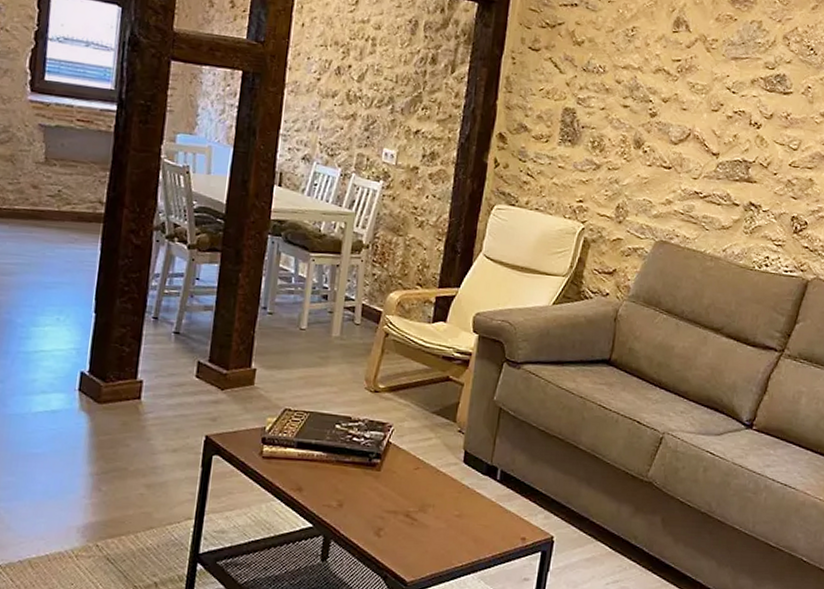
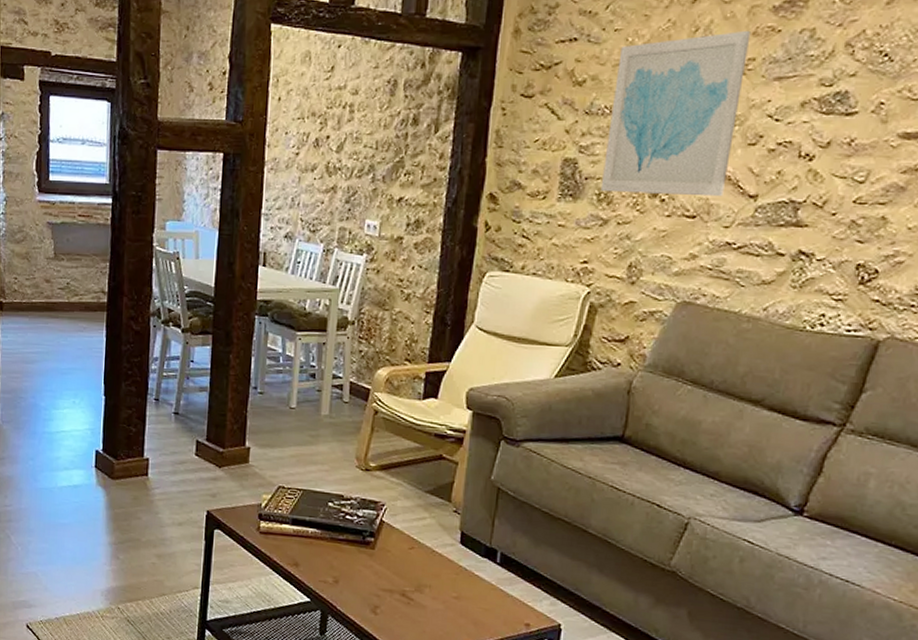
wall art: none [594,15,715,153] -> present [600,30,751,197]

